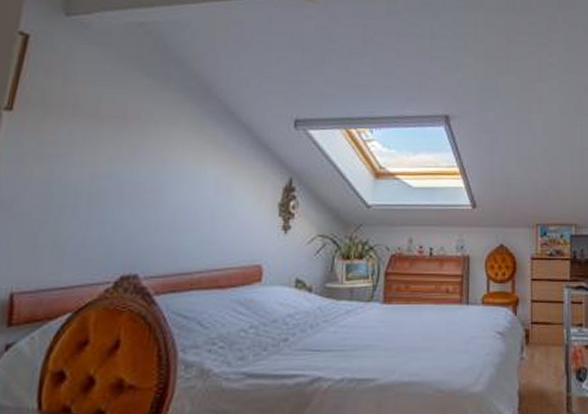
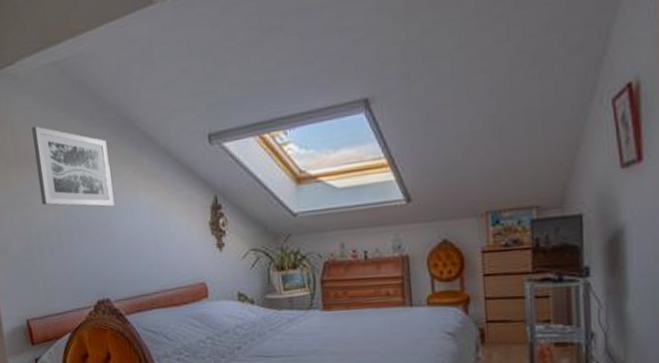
wall art: none [79,78,181,173] -> present [32,126,115,207]

